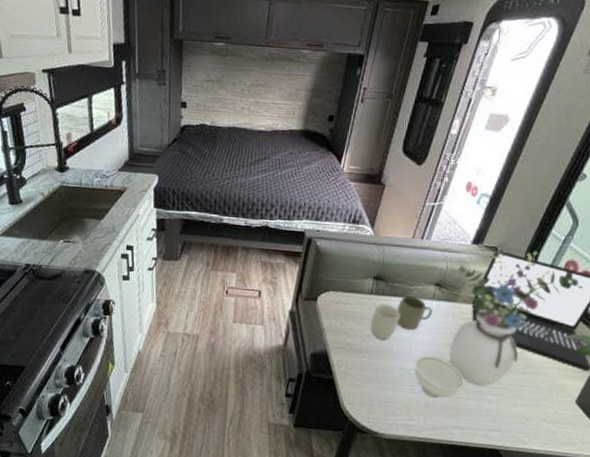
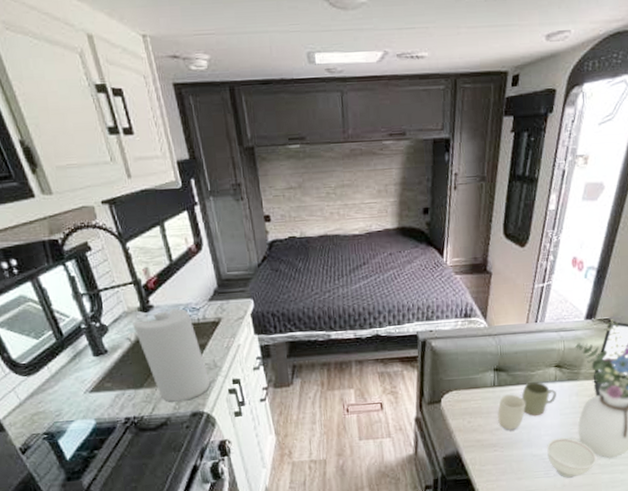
paper towel holder: none [48,173,107,258] -> present [132,308,211,403]

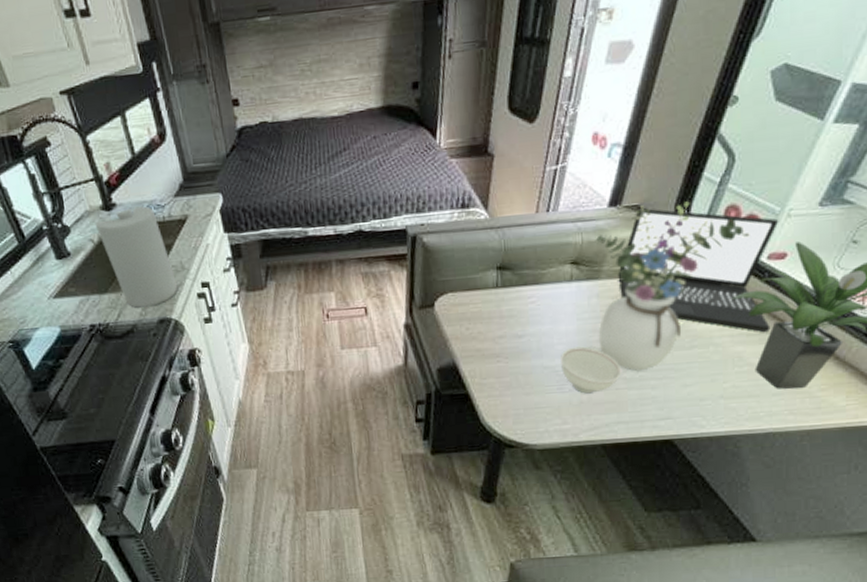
cup: present [497,394,526,430] -> none [501,296,535,338]
mug: present [521,381,556,416] -> none [529,280,572,321]

